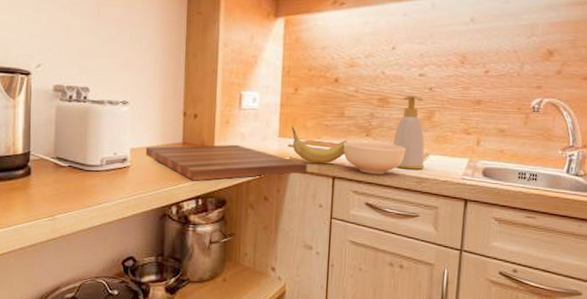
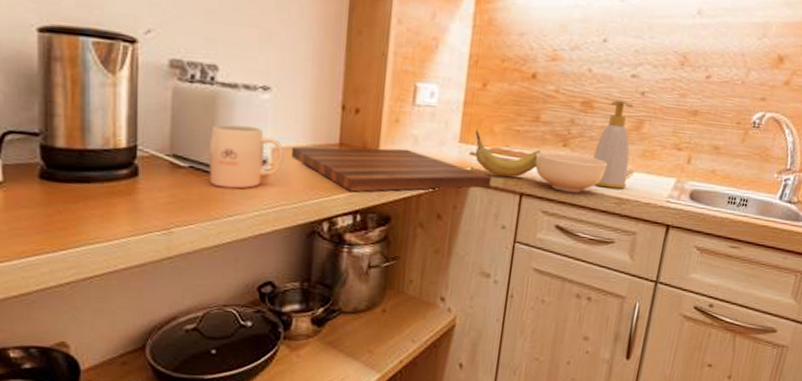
mug: none [83,132,140,182] -> present [209,124,284,189]

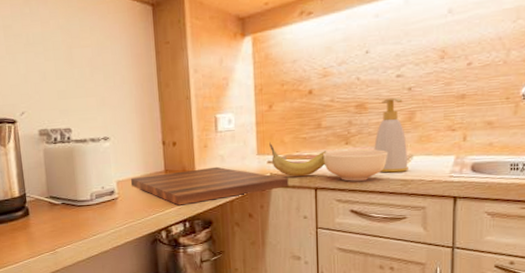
mug: present [209,124,284,189] -> none [73,168,126,215]

